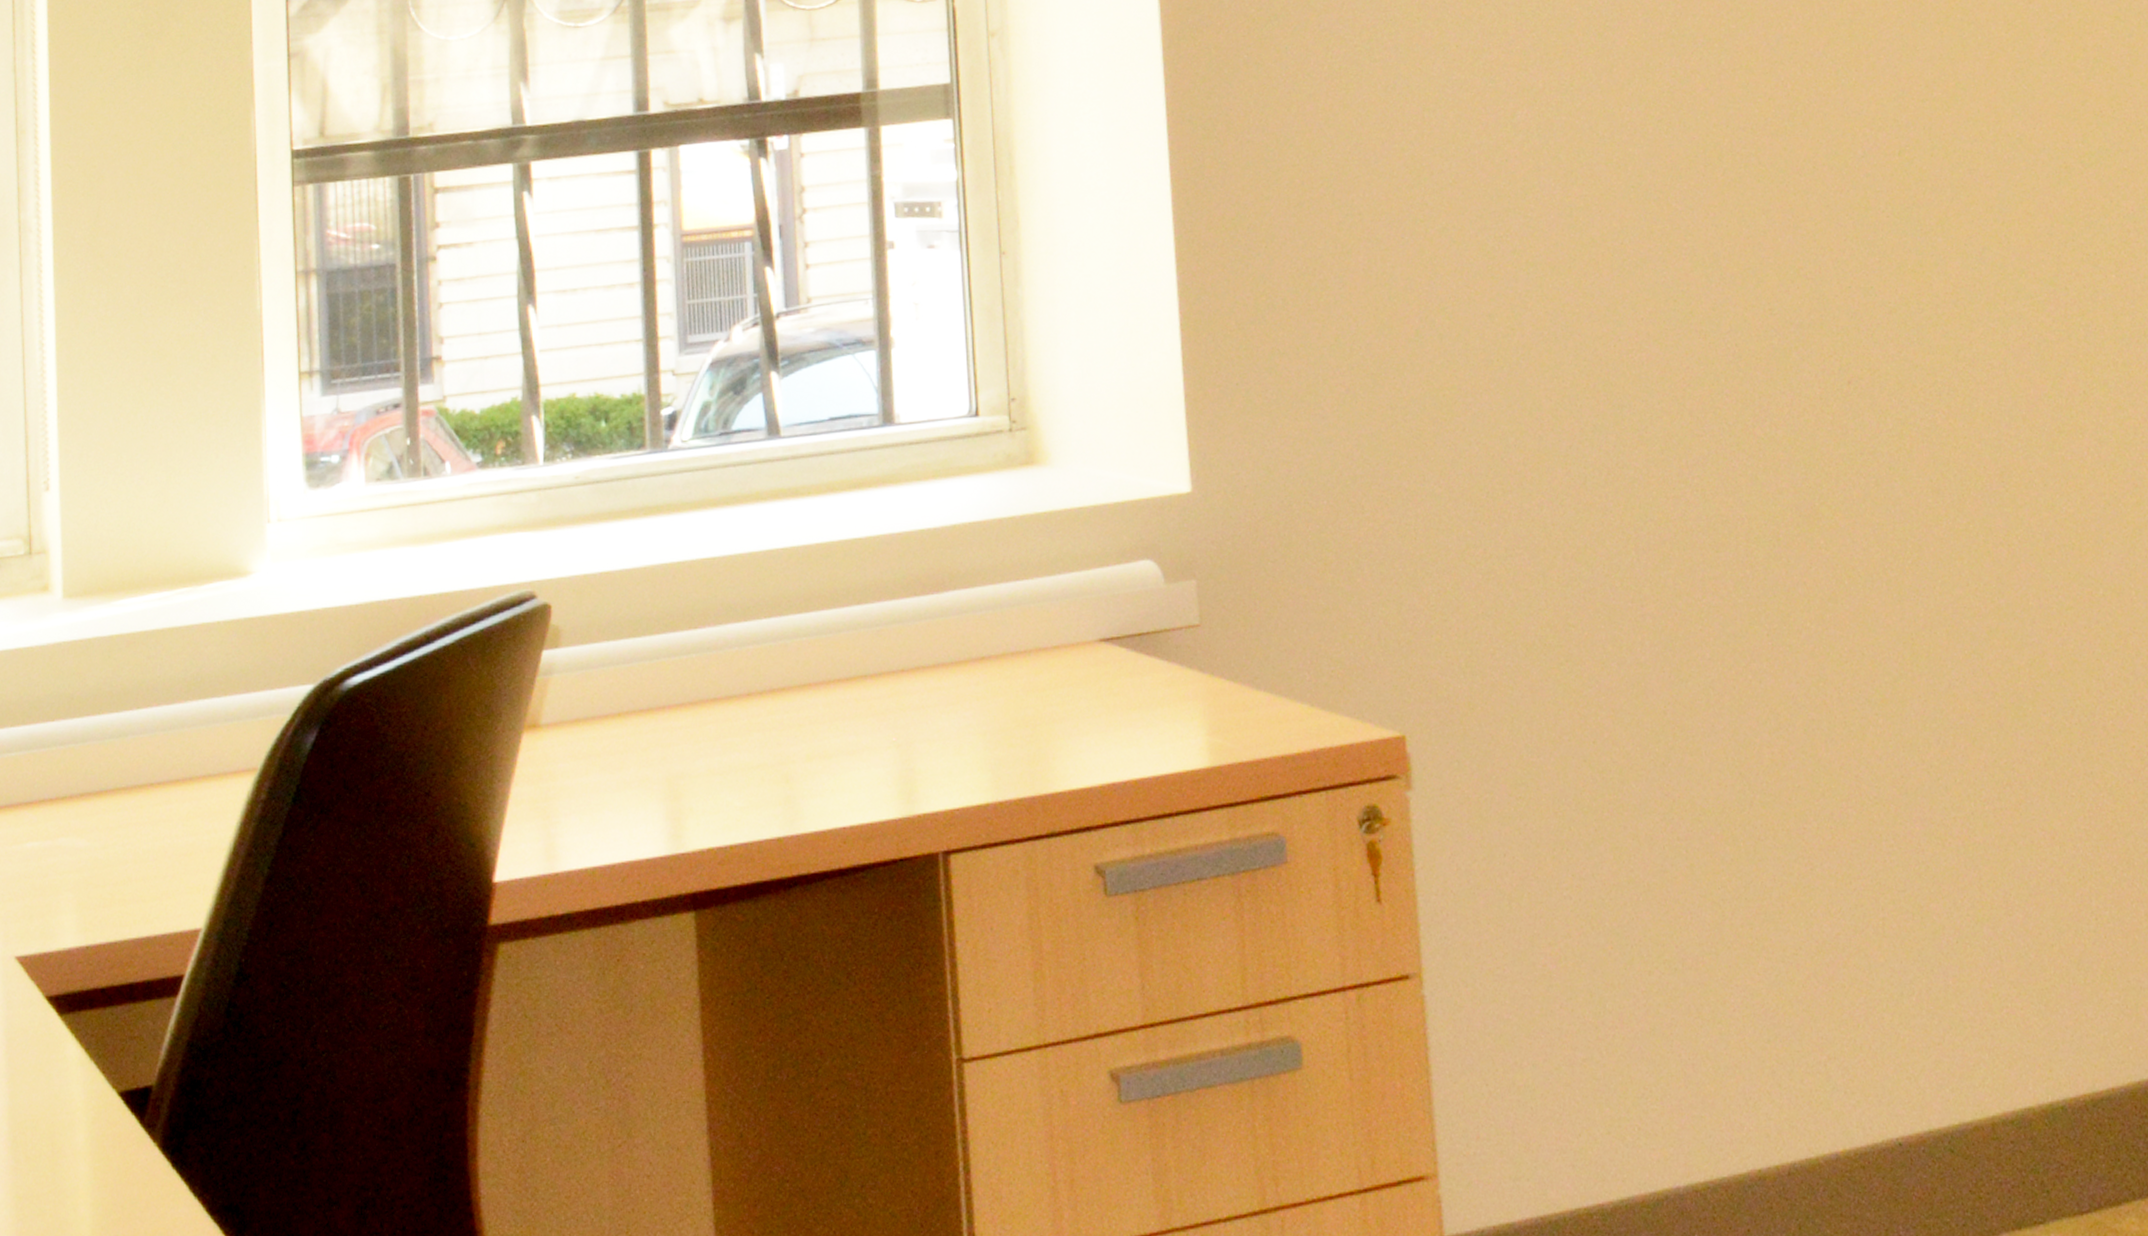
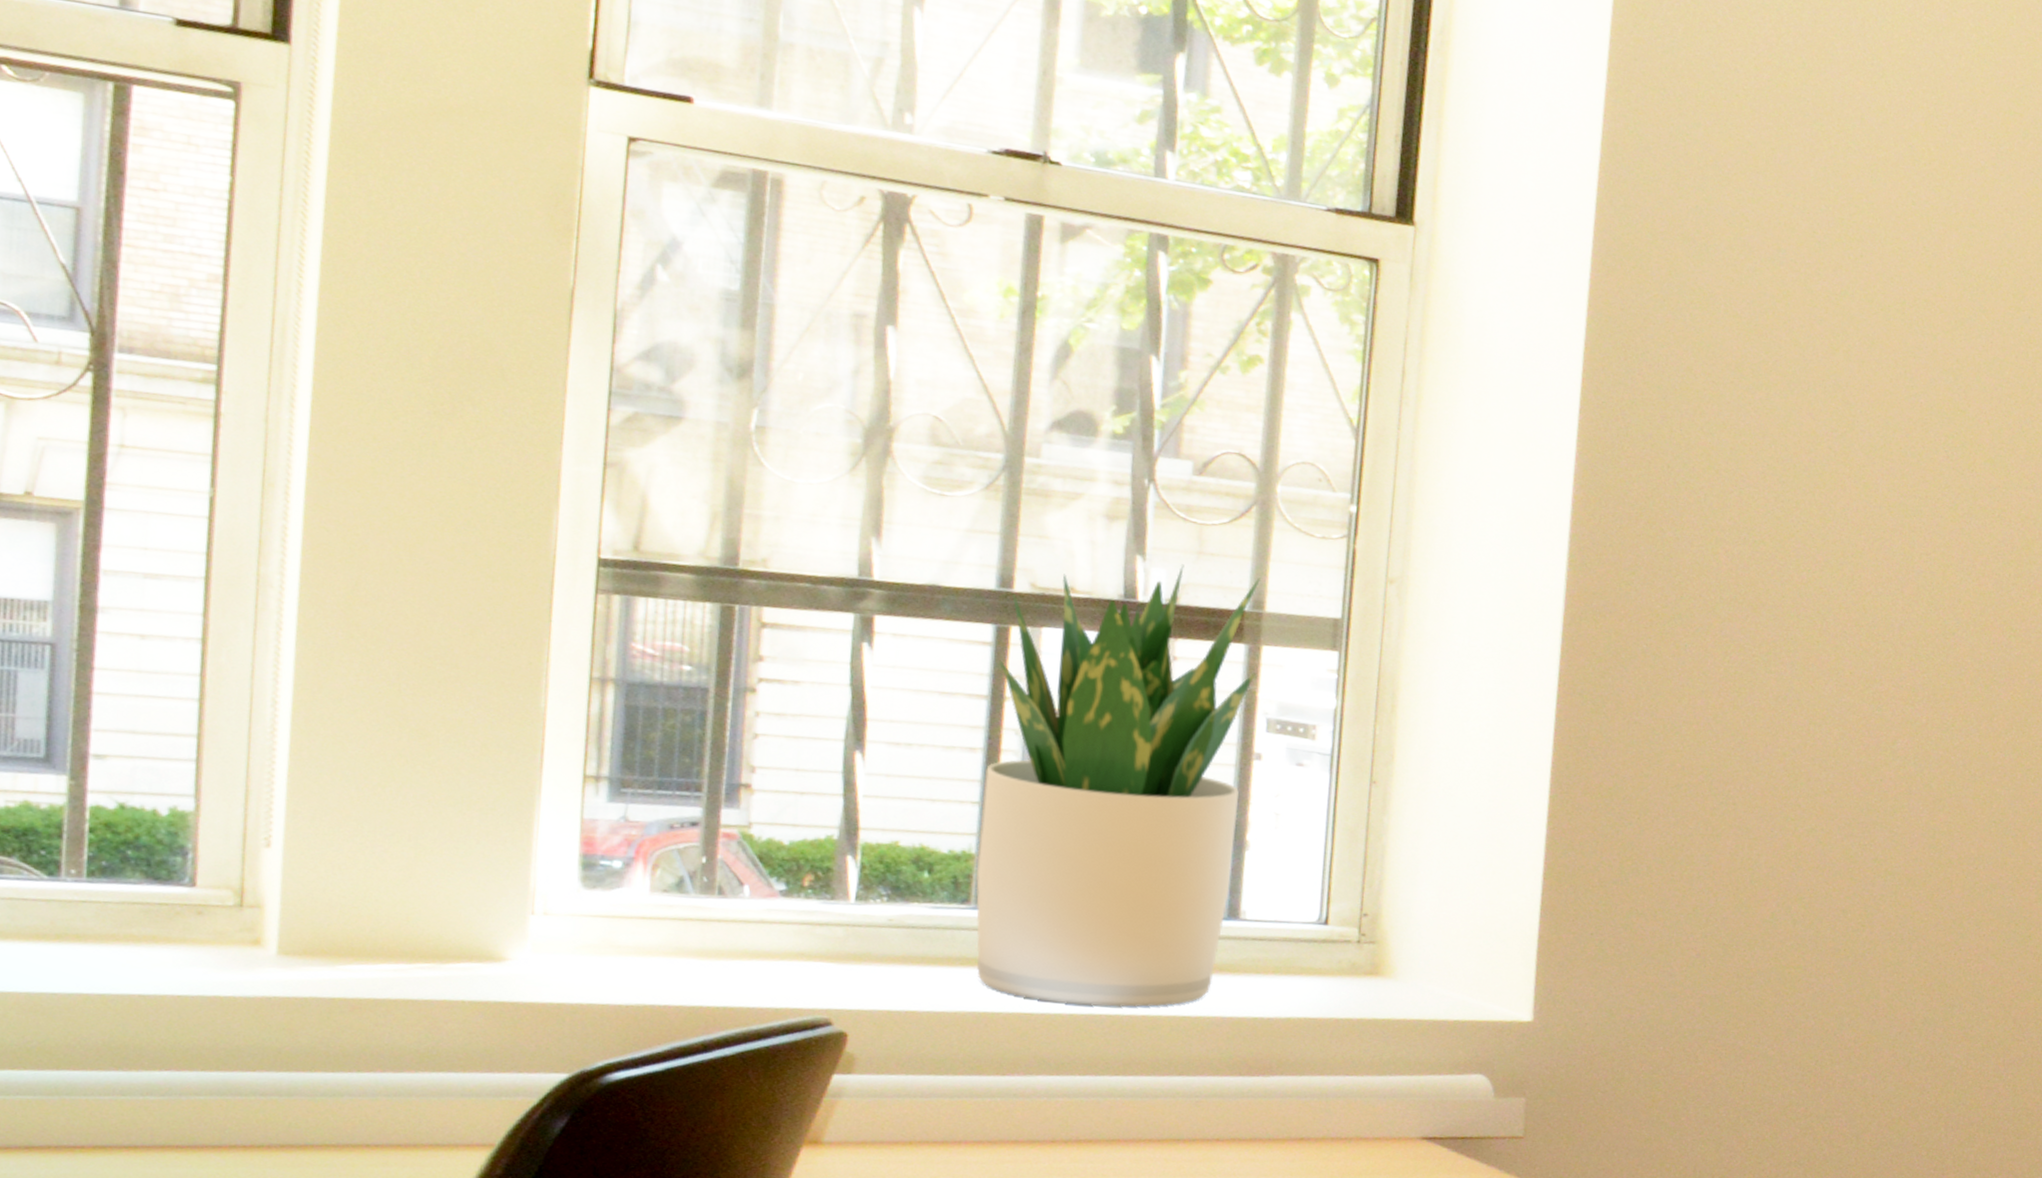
planter: none [644,55,882,542] -> present [976,564,1260,1008]

